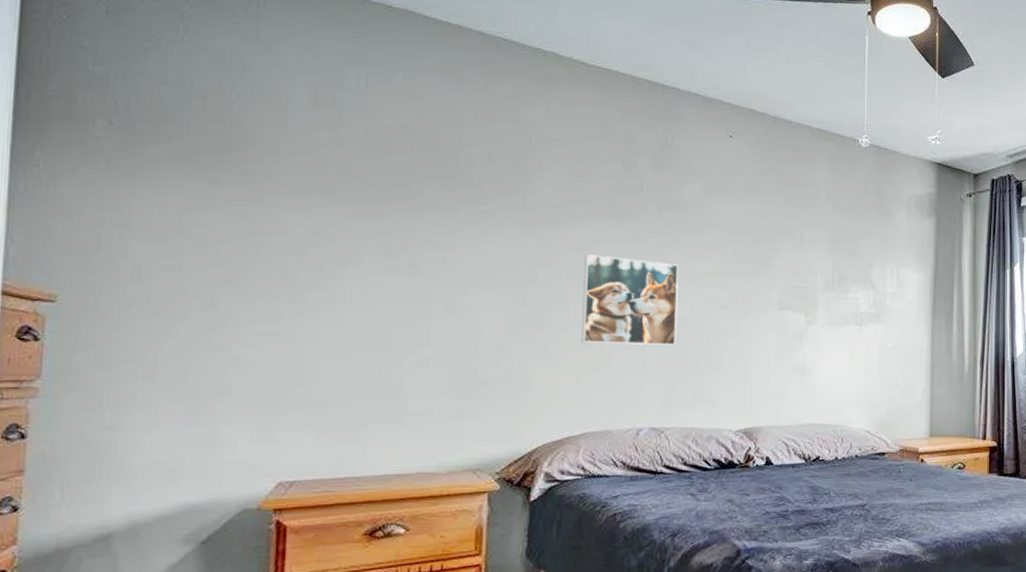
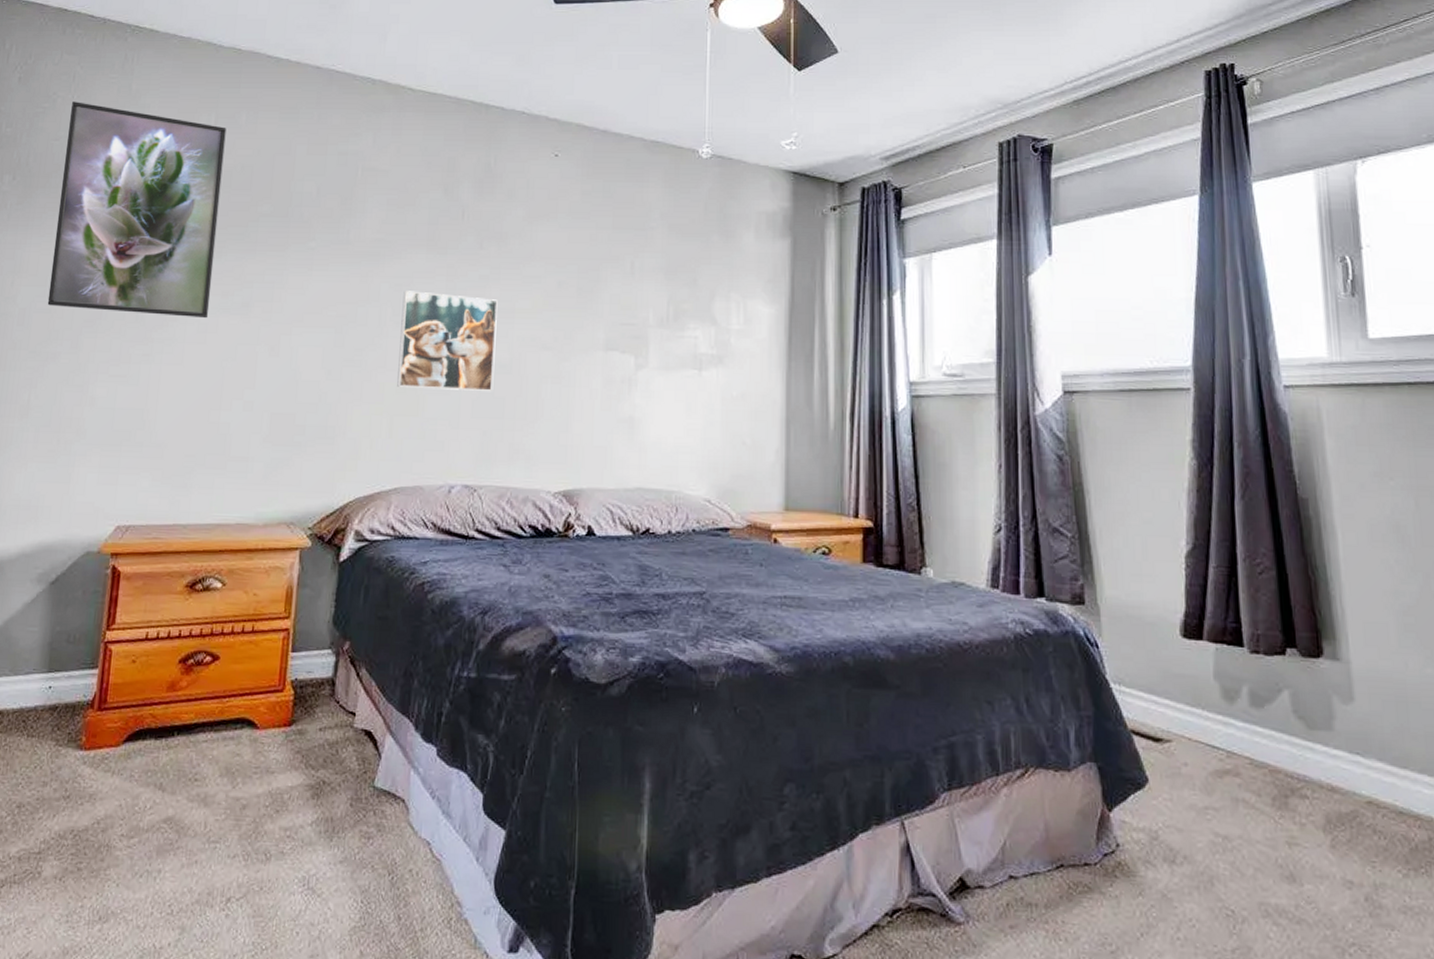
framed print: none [169,44,380,278] -> present [47,102,227,319]

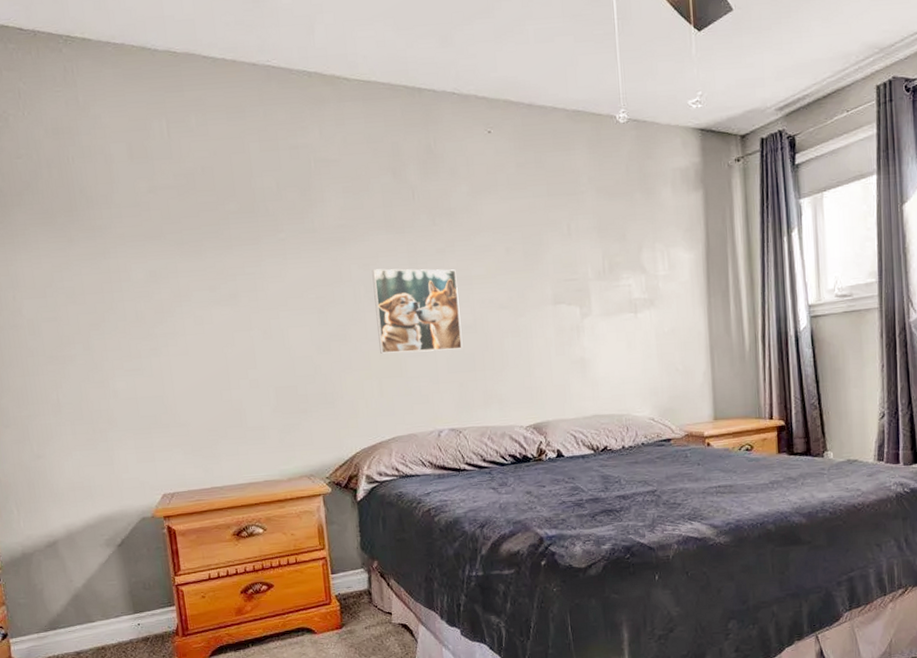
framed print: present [47,102,227,319] -> none [24,118,202,315]

